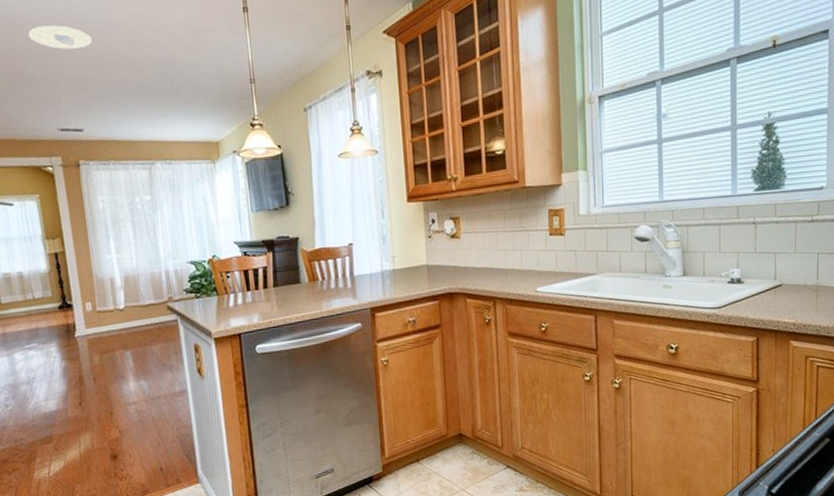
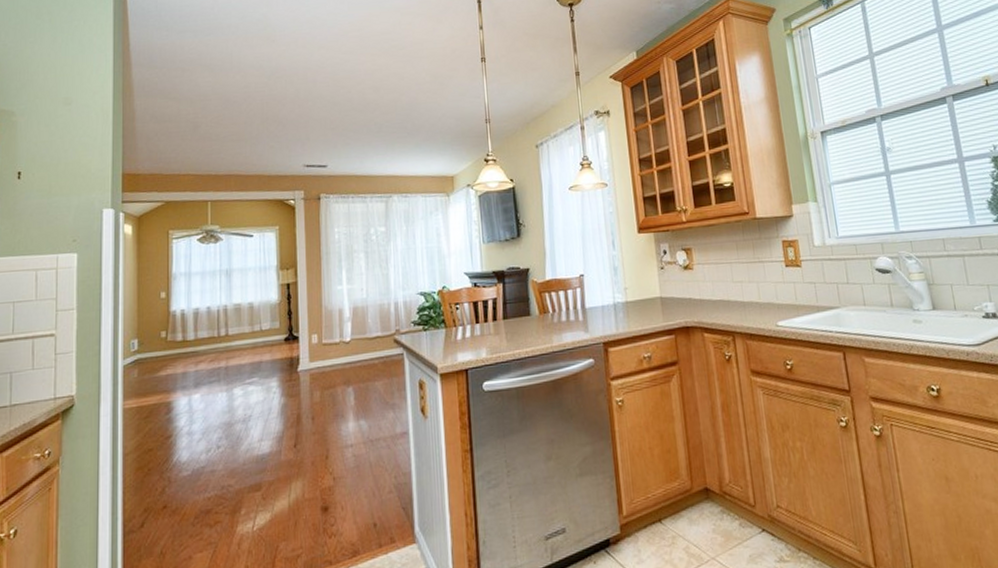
recessed light: present [28,25,92,50] -> none [287,75,343,96]

